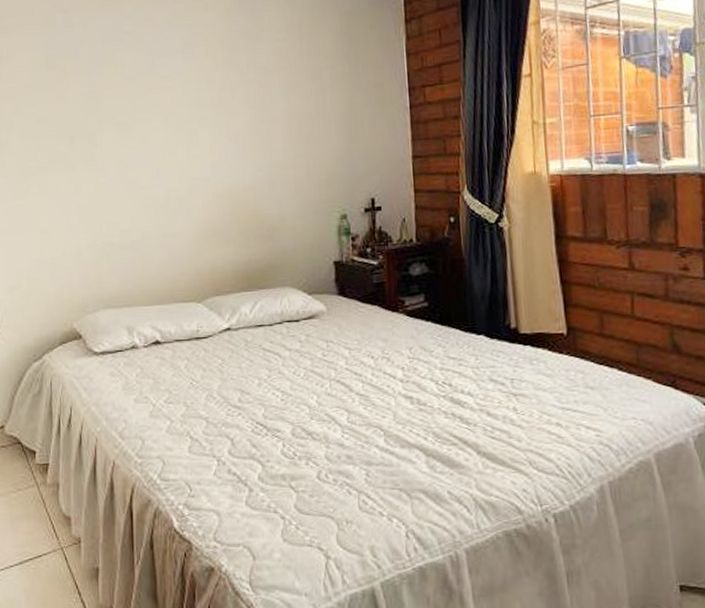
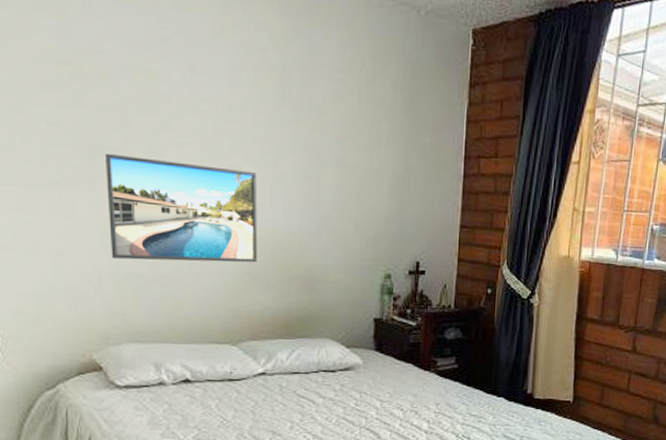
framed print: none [83,134,217,230] -> present [106,153,257,263]

